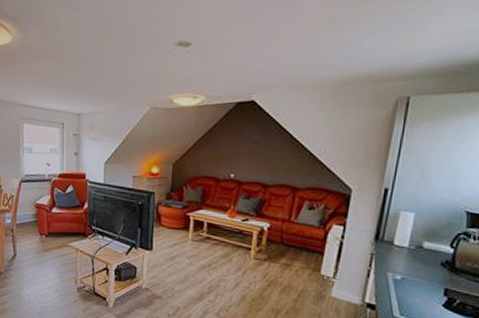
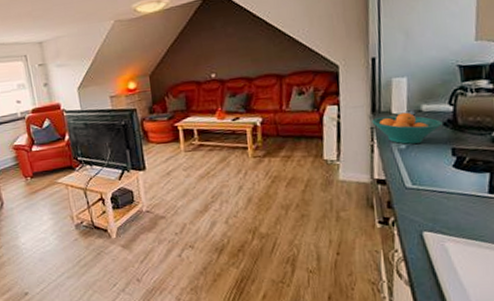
fruit bowl: none [373,245,441,277] -> present [372,112,443,144]

